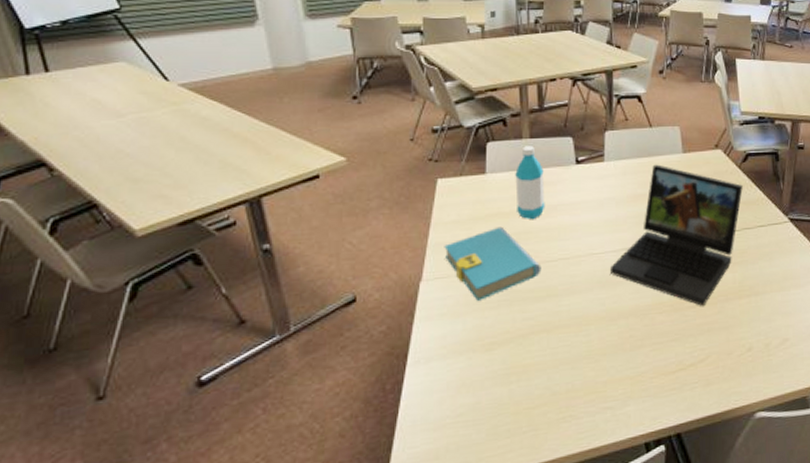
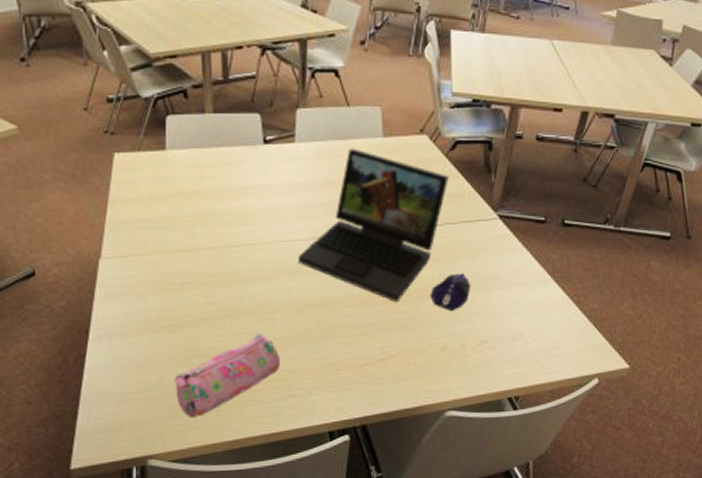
book: present [444,226,542,301] -> none [123,207,225,282]
pencil case: none [491,346,596,440] -> present [174,334,281,419]
water bottle: present [515,146,545,220] -> none [197,121,230,202]
computer mouse: none [733,274,770,311] -> present [430,273,471,311]

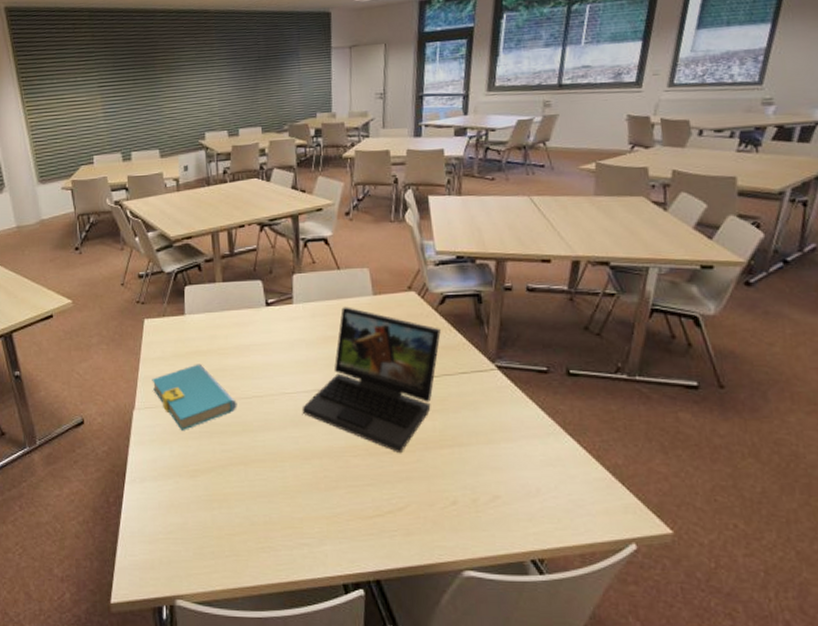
book: none [123,207,225,282] -> present [152,364,237,430]
pencil case: present [174,334,281,419] -> none [197,481,293,562]
computer mouse: present [430,273,471,311] -> none [433,424,476,463]

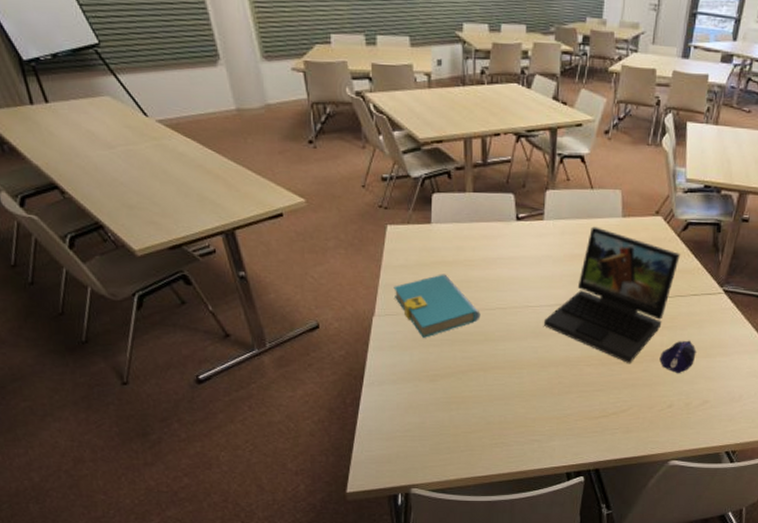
computer mouse: none [433,424,476,463] -> present [659,340,696,373]

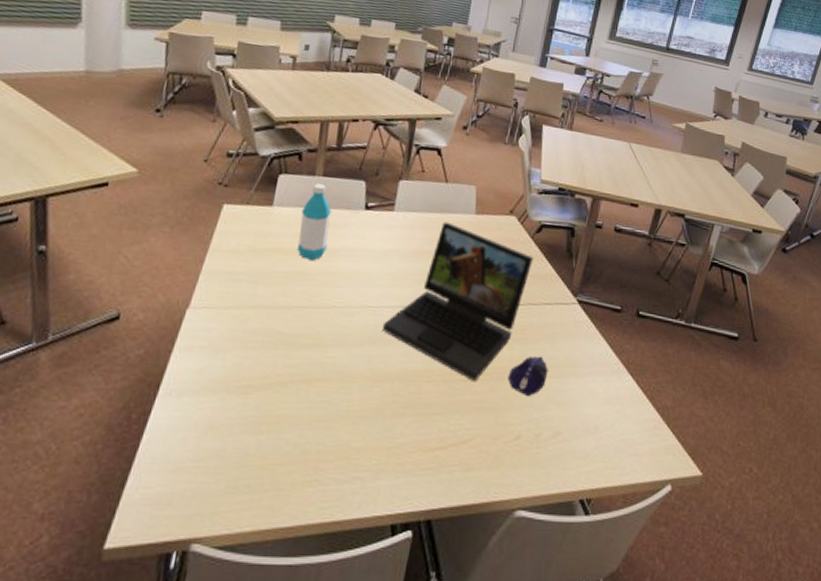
book: present [393,274,481,338] -> none [217,263,313,338]
water bottle: none [458,199,486,271] -> present [297,183,332,261]

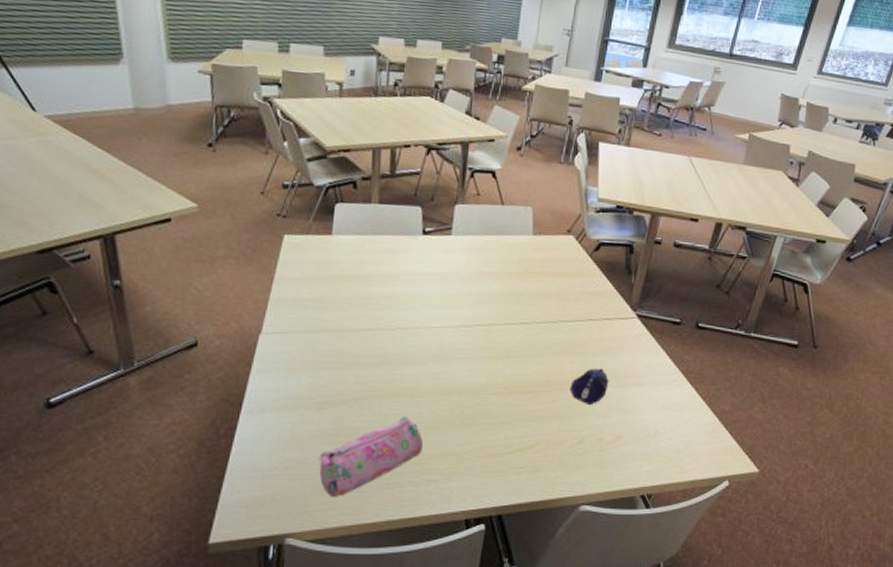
pencil case: none [236,404,352,497] -> present [319,416,424,498]
water bottle: present [297,183,332,261] -> none [359,211,390,286]
laptop: present [383,222,533,382] -> none [447,243,592,394]

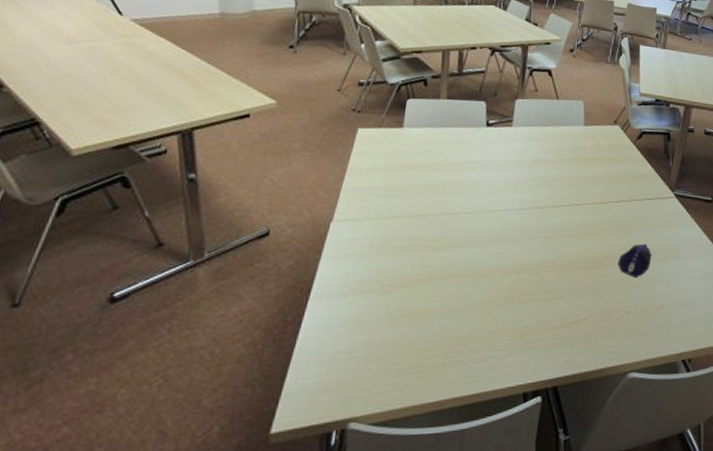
pencil case: present [319,416,424,498] -> none [384,296,485,379]

